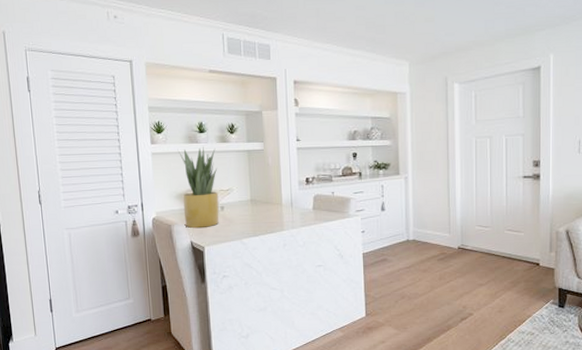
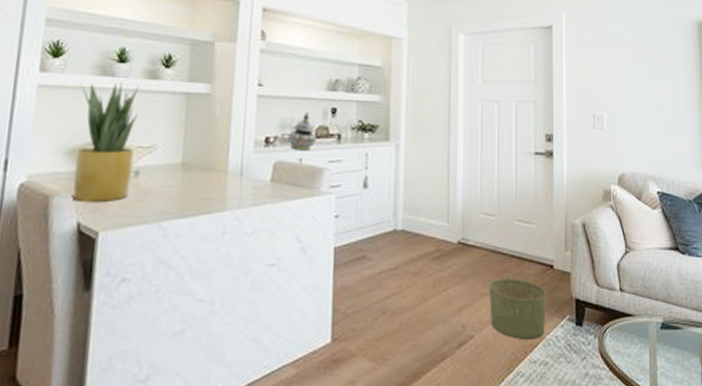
decorative jar: none [321,158,343,186] -> present [287,112,316,151]
basket: none [484,271,534,317] -> present [488,275,548,339]

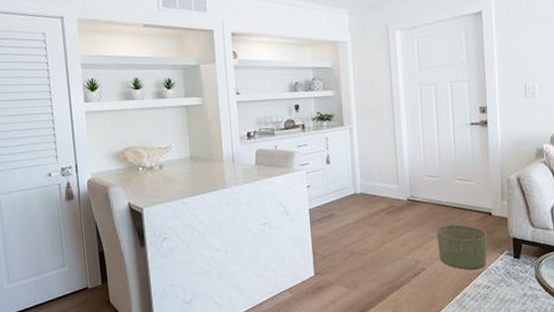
planter: present [73,83,140,202] -> none [114,104,158,189]
decorative jar: present [287,112,316,151] -> none [263,110,286,140]

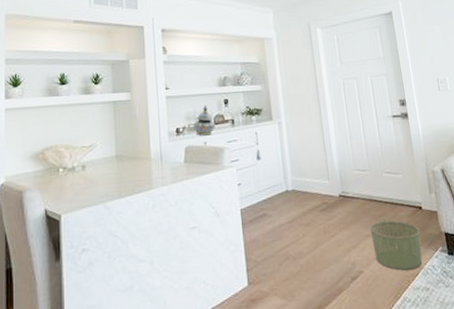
decorative jar: none [263,110,286,140] -> present [193,105,215,136]

